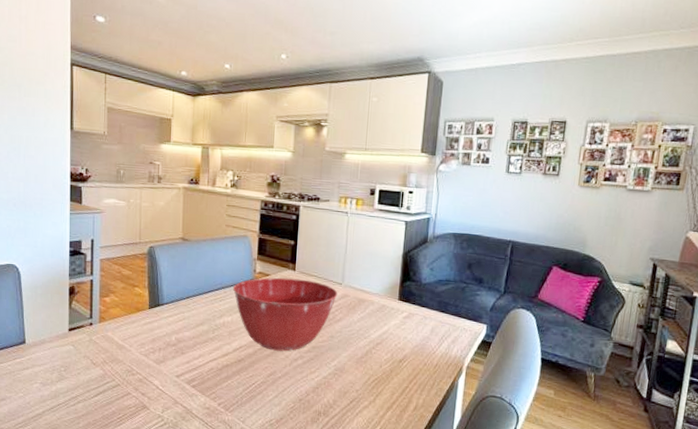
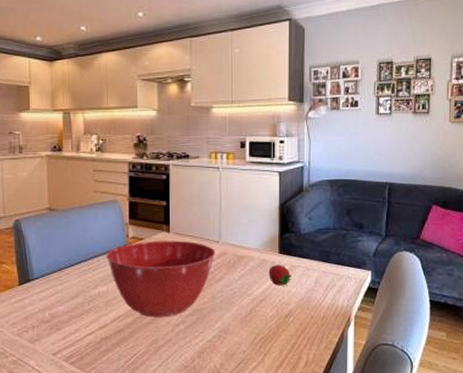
fruit: none [387,311,410,333] -> present [269,265,293,287]

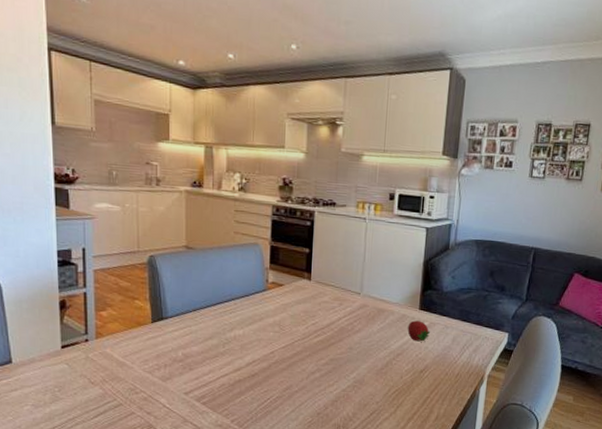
mixing bowl: present [105,240,216,318] -> none [243,287,356,365]

